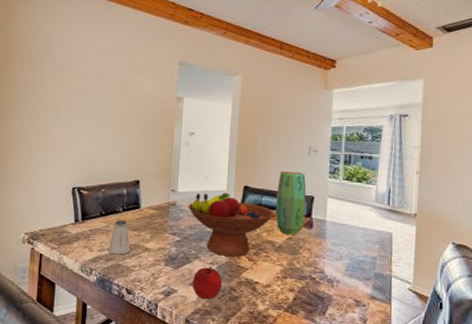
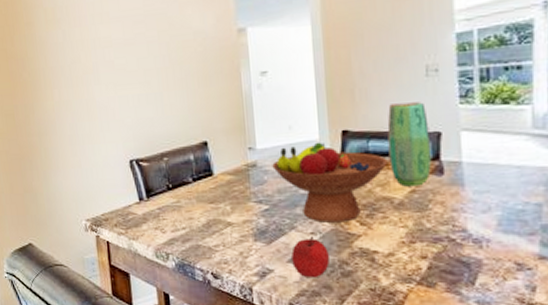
saltshaker: present [108,219,131,255] -> none [182,191,210,234]

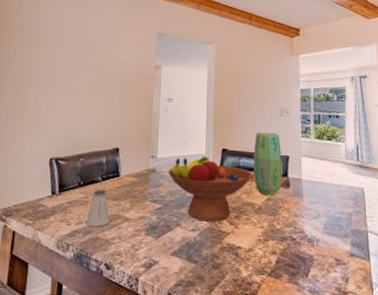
saltshaker: none [182,191,210,234] -> present [86,189,110,227]
apple: present [291,237,329,277] -> none [174,233,204,269]

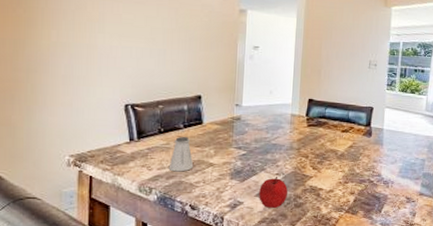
fruit bowl: present [168,156,252,222] -> none [253,105,337,167]
apple: none [174,233,204,269] -> present [259,177,288,208]
vase: present [253,133,283,196] -> none [338,84,366,143]

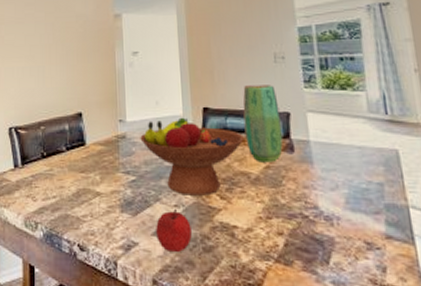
saltshaker: present [168,136,194,172] -> none [53,160,79,203]
fruit bowl: none [253,105,337,167] -> present [140,117,244,196]
vase: none [338,84,366,143] -> present [243,85,283,163]

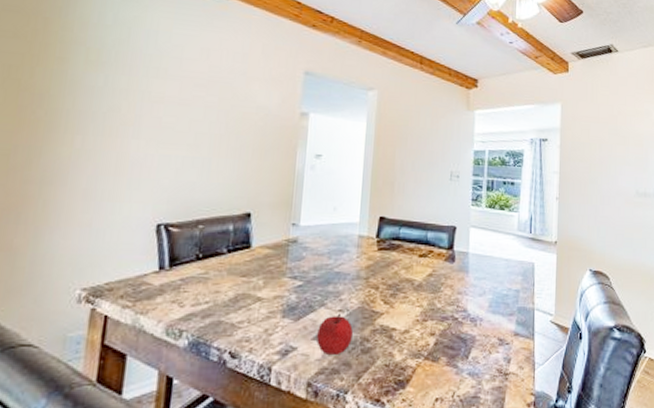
fruit bowl: present [140,117,244,196] -> none [312,224,413,301]
vase: present [243,85,283,163] -> none [414,199,448,271]

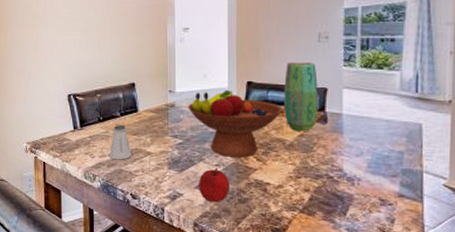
saltshaker: none [205,263,237,309] -> present [109,124,132,160]
fruit bowl: none [312,224,413,301] -> present [188,89,282,158]
vase: none [414,199,448,271] -> present [284,62,319,132]

